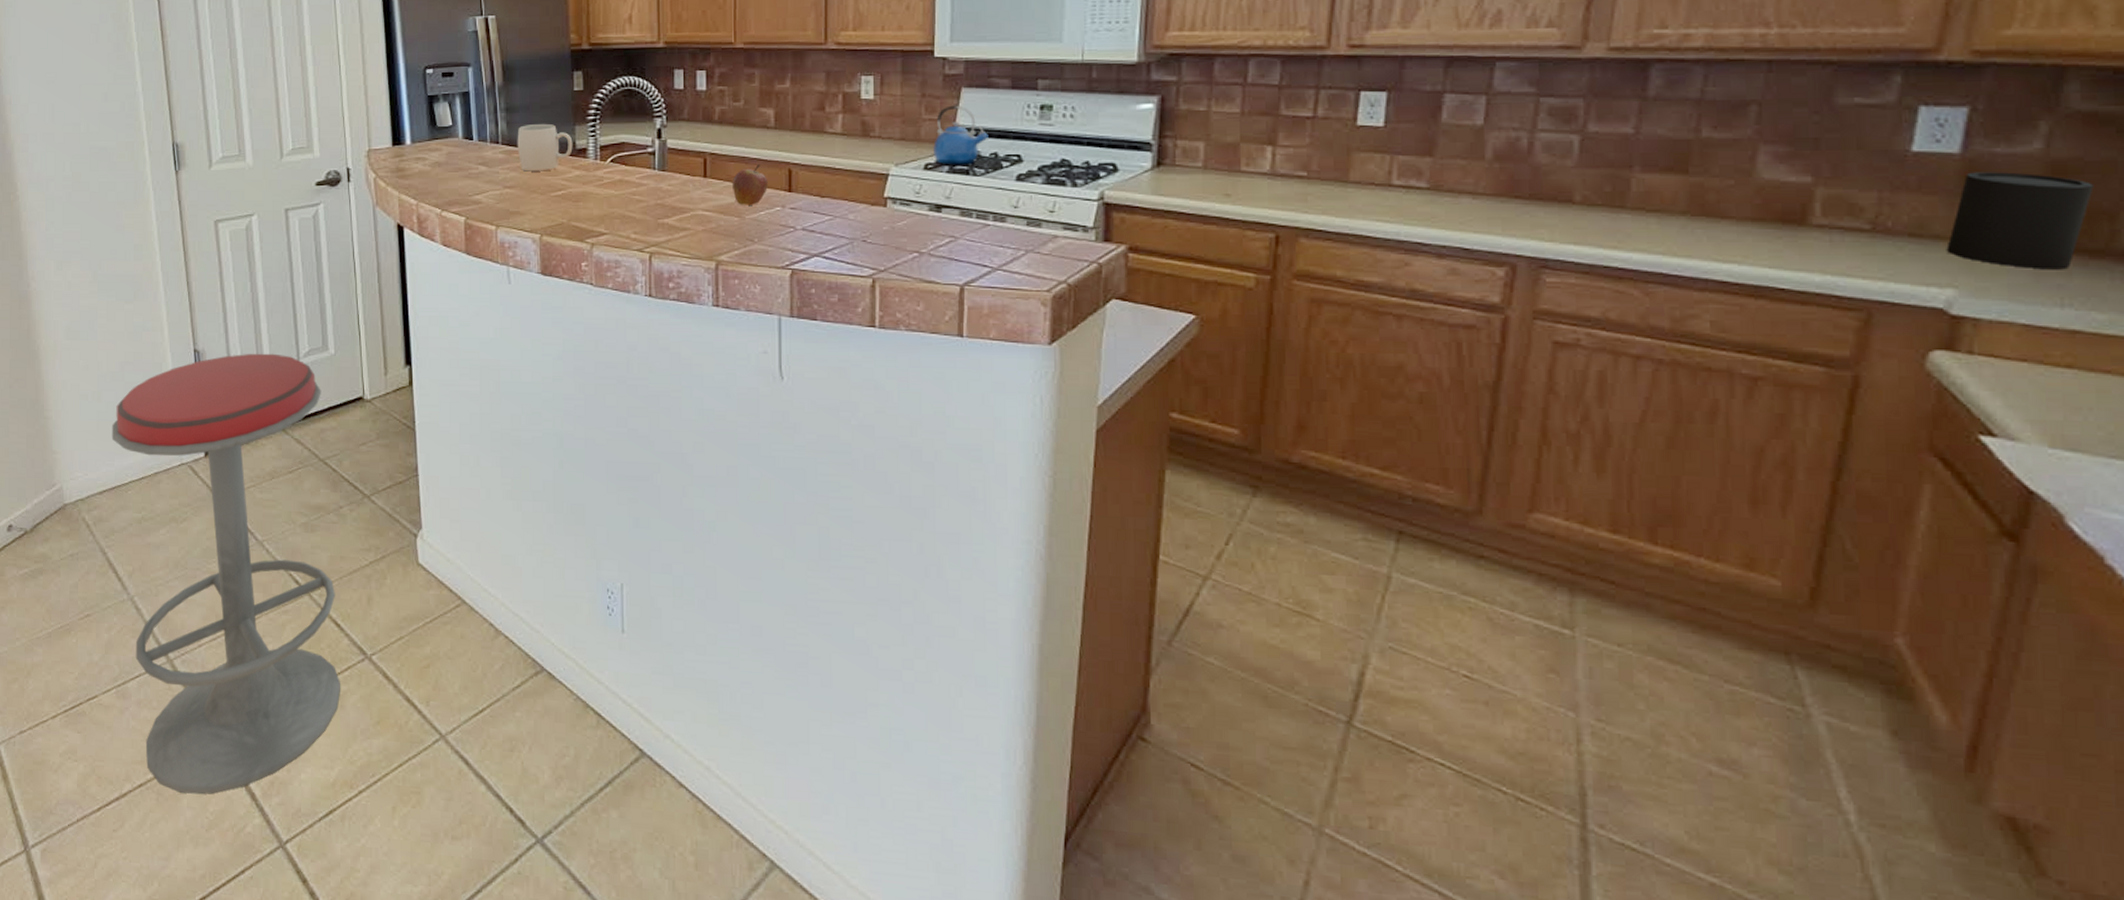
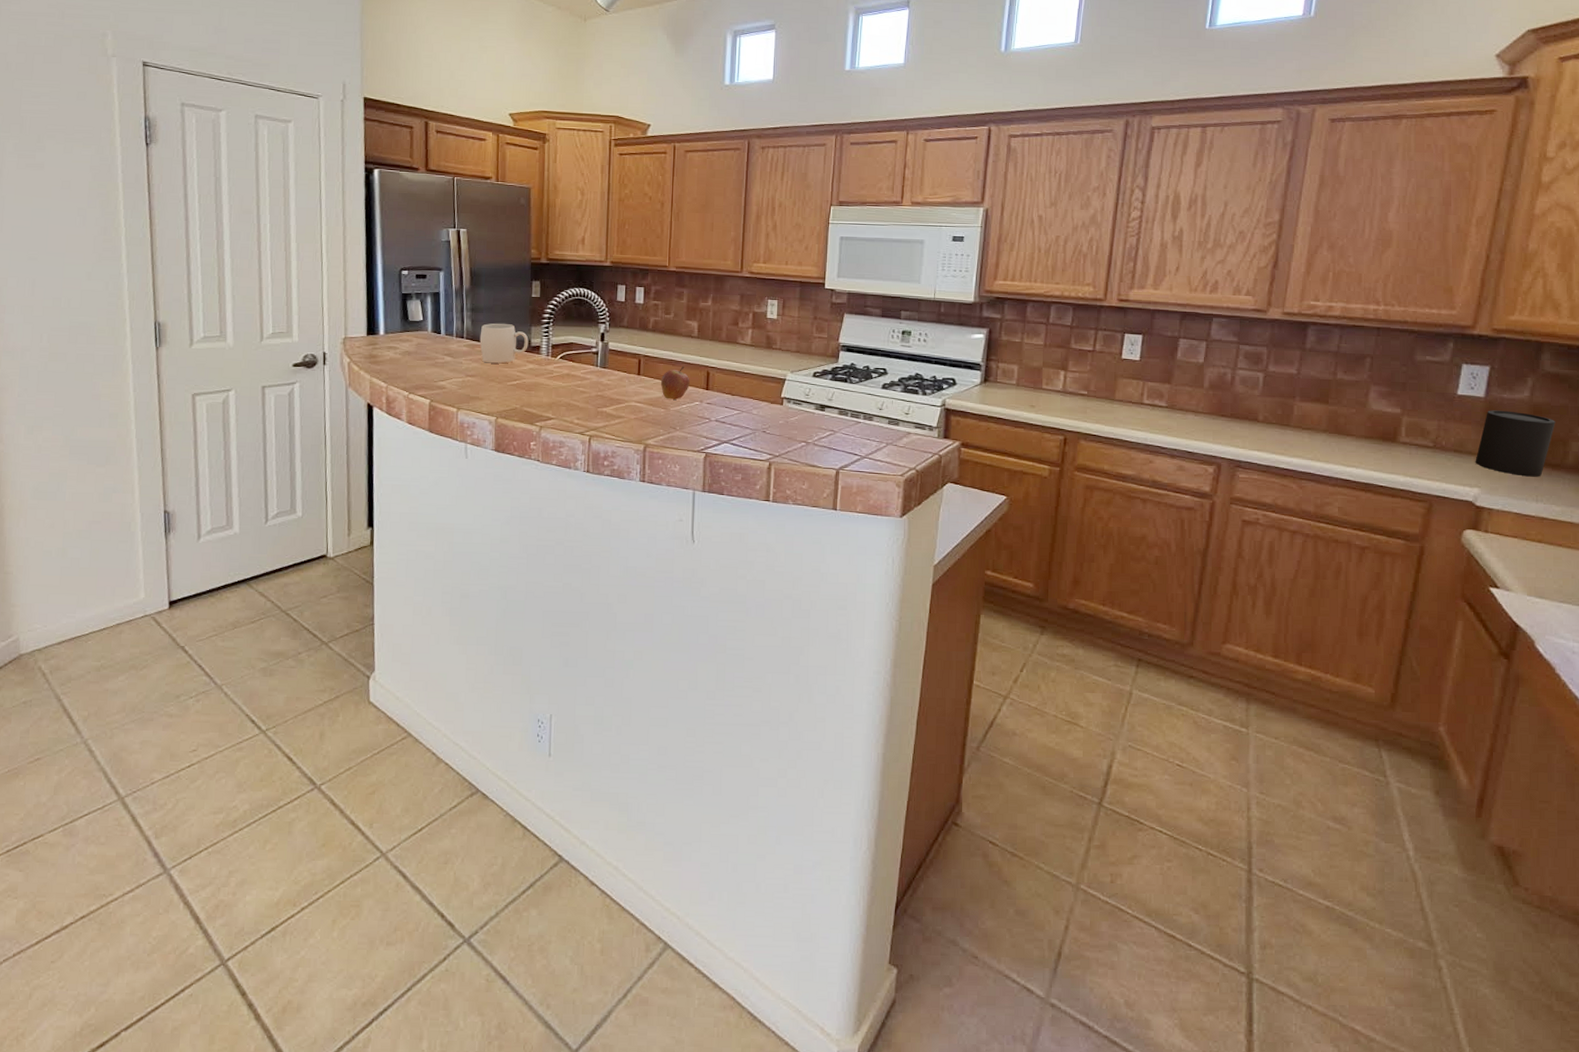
bar stool: present [111,353,341,794] -> none [74,514,290,922]
kettle: present [933,105,989,165] -> none [821,327,863,375]

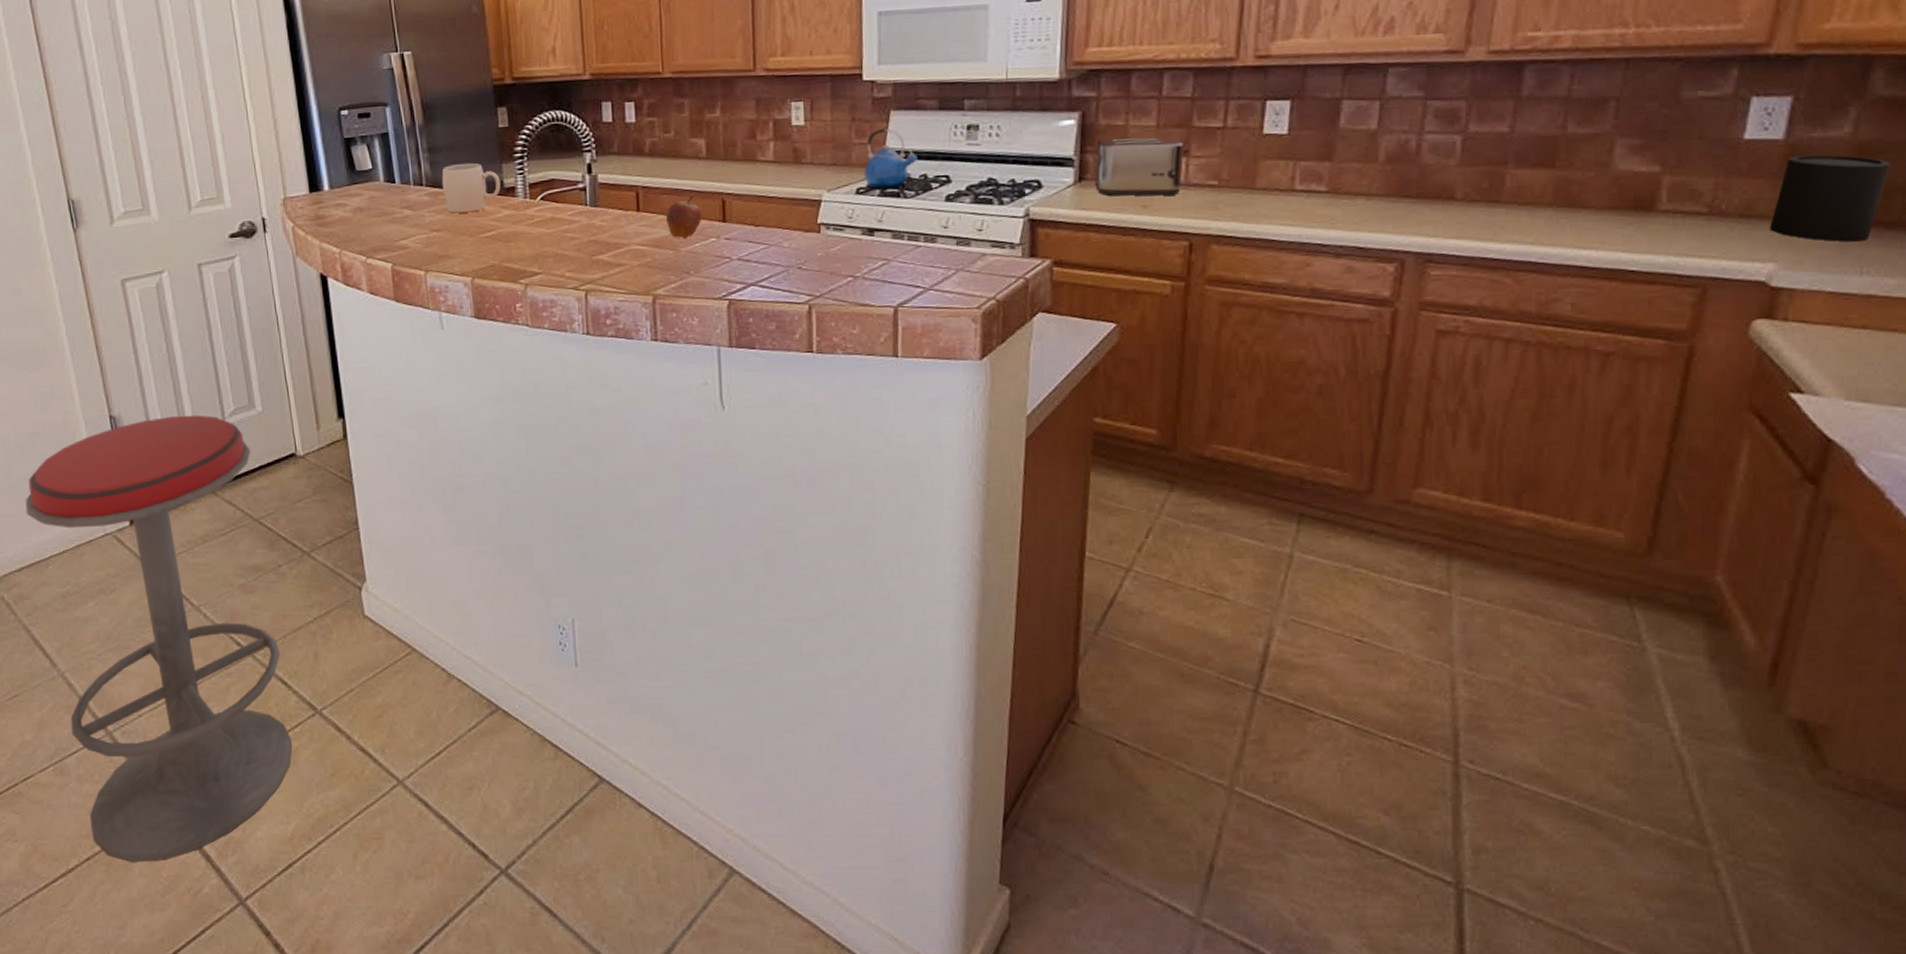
bar stool: none [74,514,290,922] -> present [25,414,293,862]
kettle: none [821,327,863,375] -> present [864,128,918,189]
toaster: none [995,351,1067,400] -> present [1094,137,1189,197]

